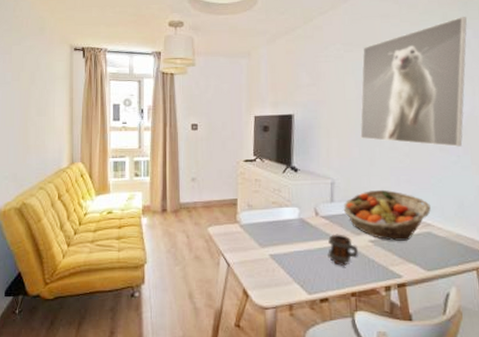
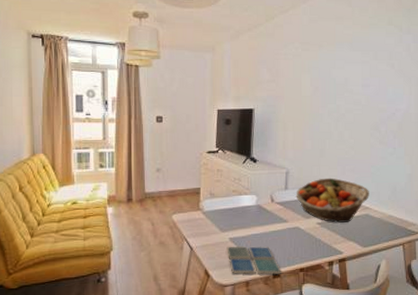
drink coaster: none [267,263,330,298] -> present [226,246,281,275]
mug: present [328,234,359,266] -> none [281,218,308,246]
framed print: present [360,17,467,147] -> none [313,23,409,140]

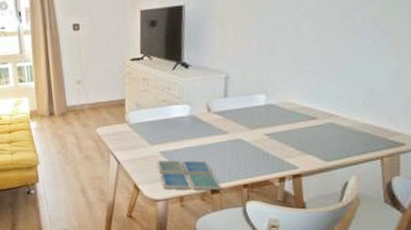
fruit basket: present [296,177,369,223] -> none [238,81,336,134]

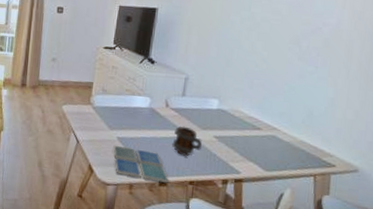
mug: none [220,129,253,160] -> present [172,126,203,156]

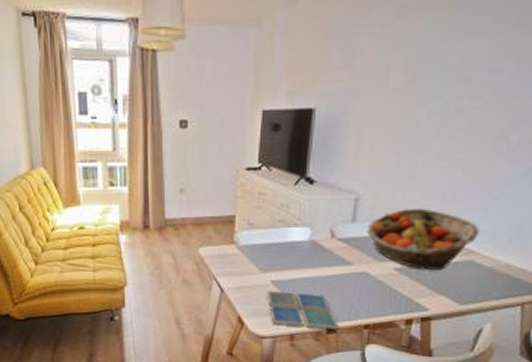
mug: present [172,126,203,156] -> none [341,259,380,296]
fruit basket: none [193,89,280,141] -> present [366,208,479,270]

